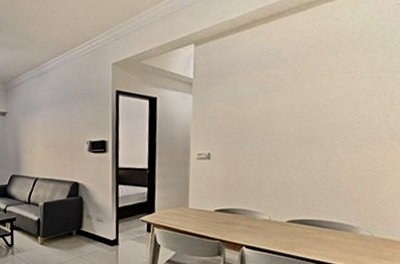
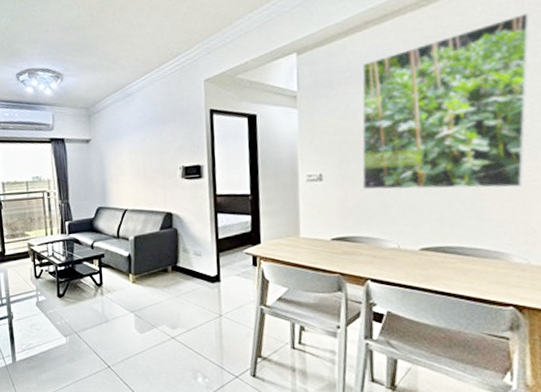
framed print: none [244,21,389,172] -> present [362,12,530,190]

